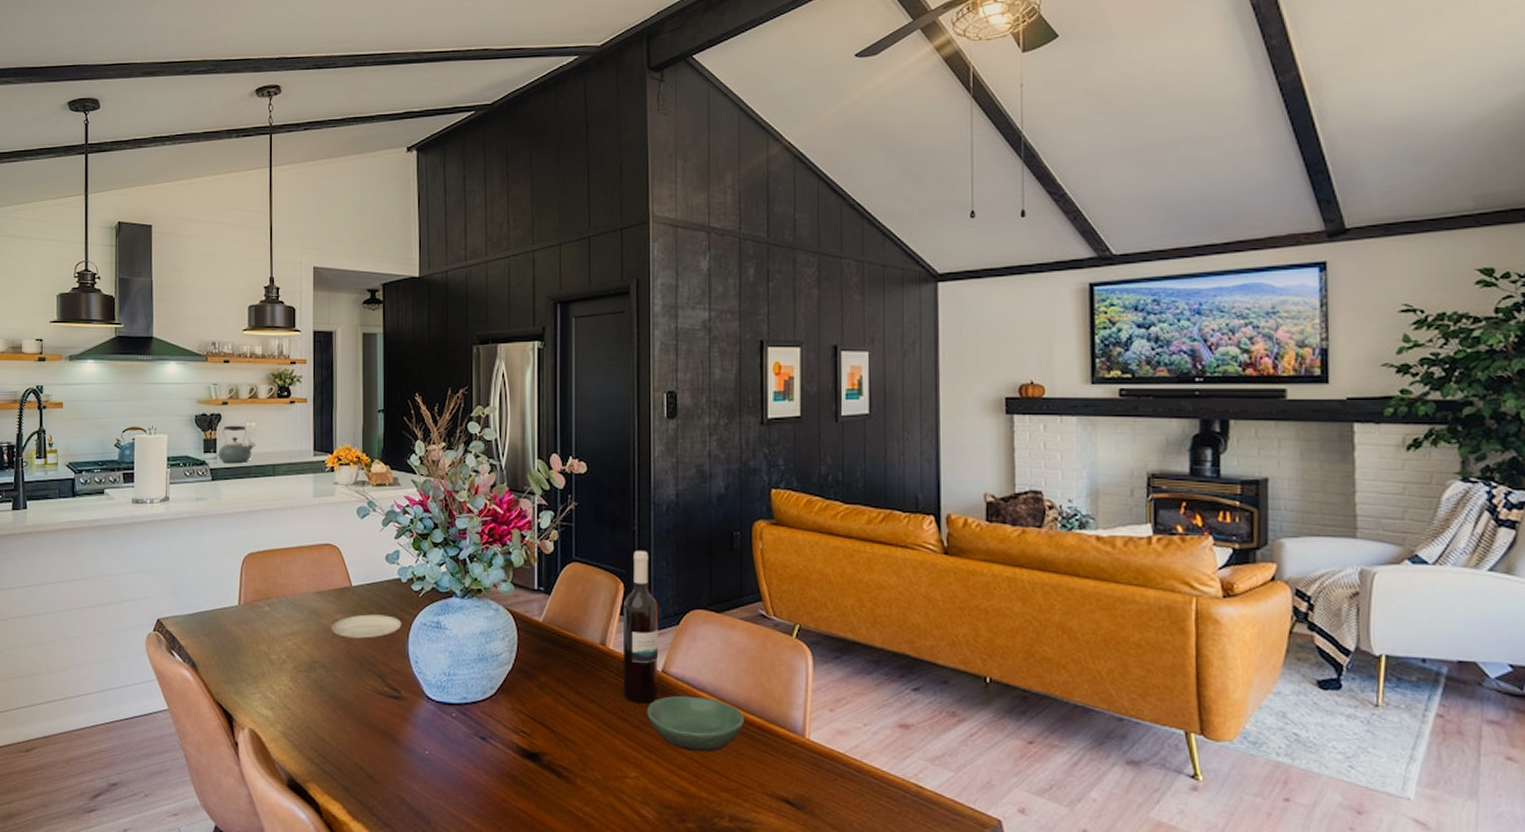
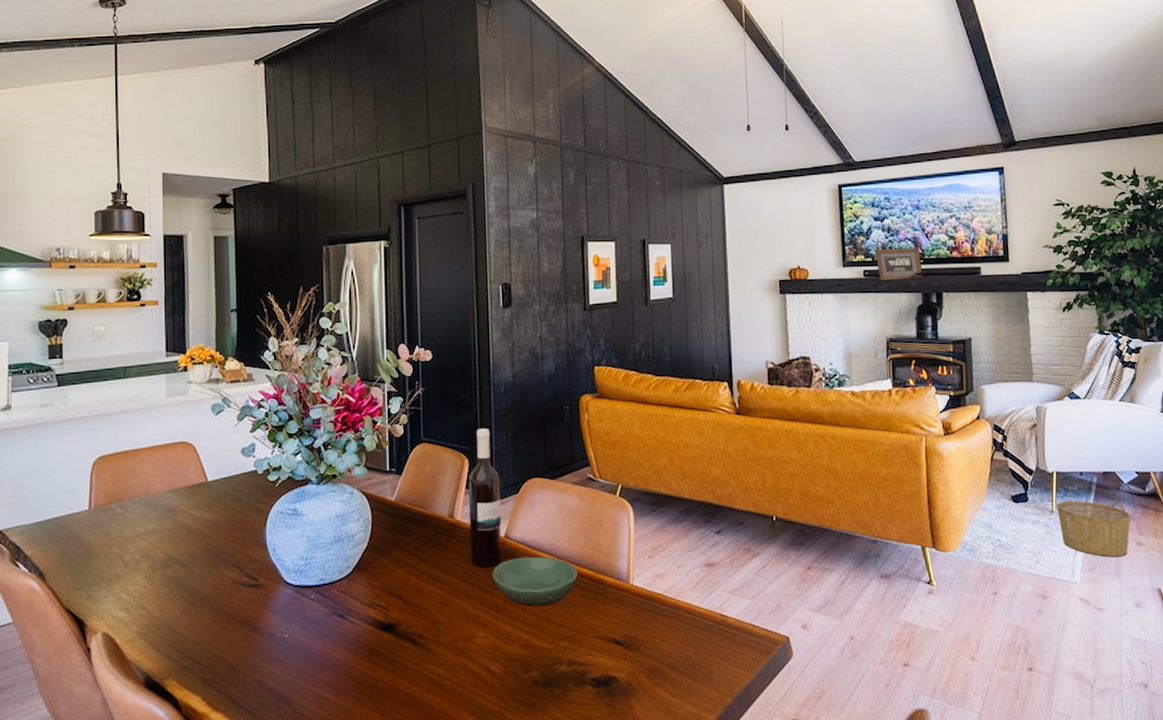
kettle: present [219,425,256,464] -> none [65,329,106,368]
plate: present [332,614,402,639] -> none [188,506,259,533]
picture frame: none [1137,362,1203,403] -> present [875,247,923,281]
basket: none [1384,693,1499,773] -> present [1056,500,1131,558]

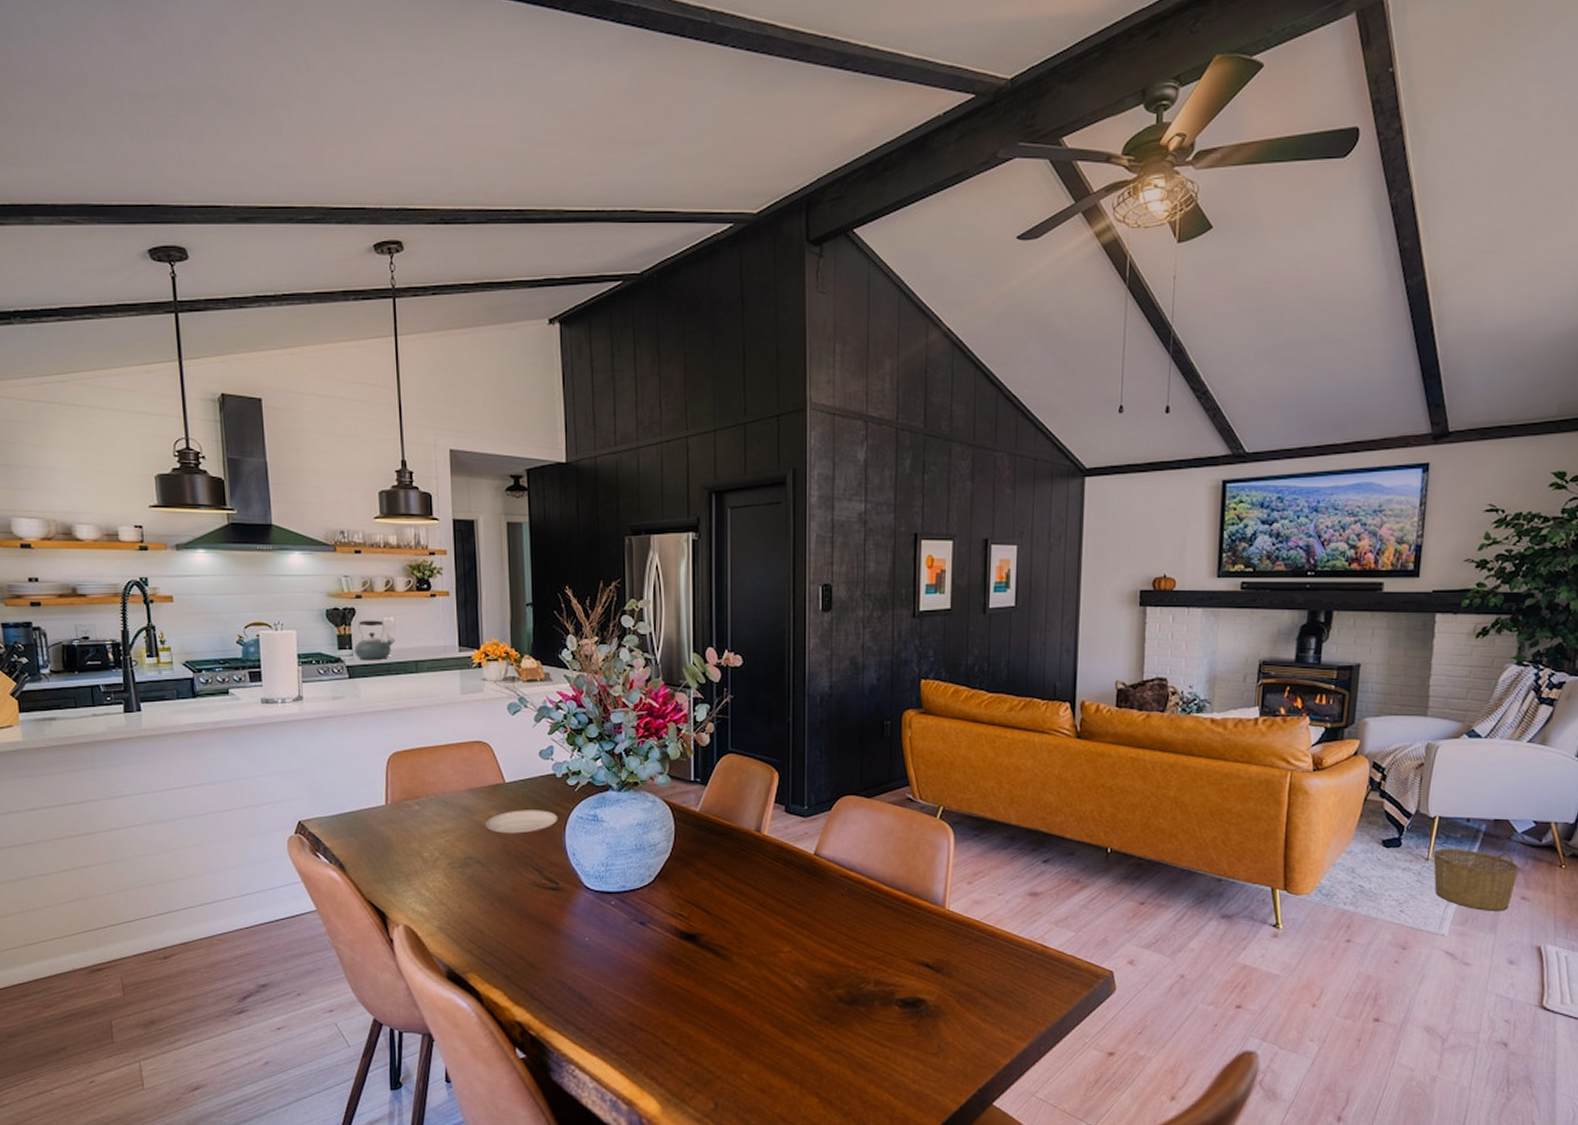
kettle: none [65,329,106,368] -> present [355,620,396,661]
plate: none [188,506,259,533] -> present [486,810,558,834]
wine bottle: present [469,428,502,568] -> none [777,741,812,884]
bowl: present [491,556,578,607] -> none [799,875,890,926]
picture frame: present [875,247,923,281] -> none [1258,557,1312,595]

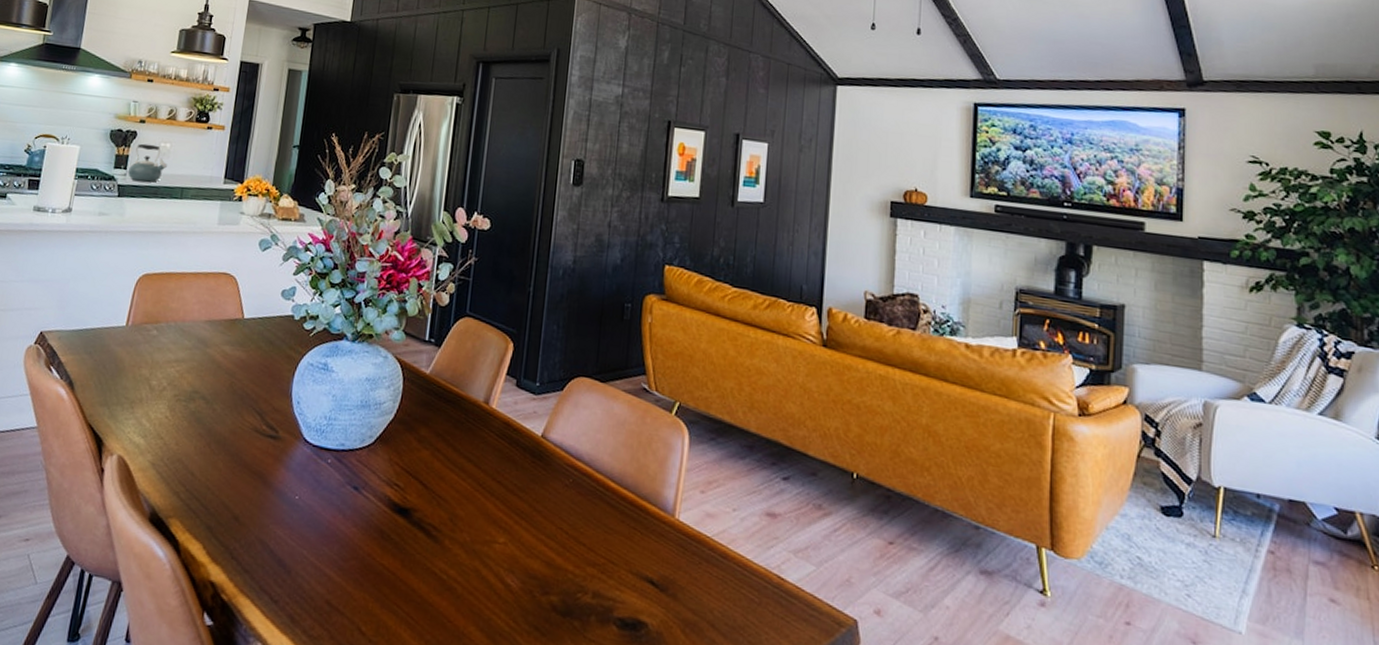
plate: present [486,810,558,834] -> none [217,348,289,374]
basket: present [1433,848,1520,911] -> none [1221,525,1324,613]

